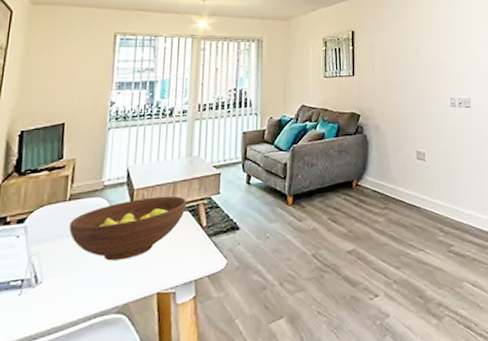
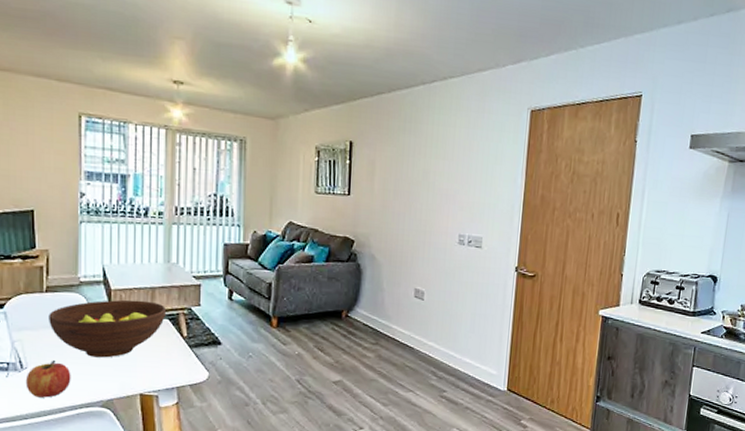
apple: none [38,270,88,313] -> present [25,361,71,398]

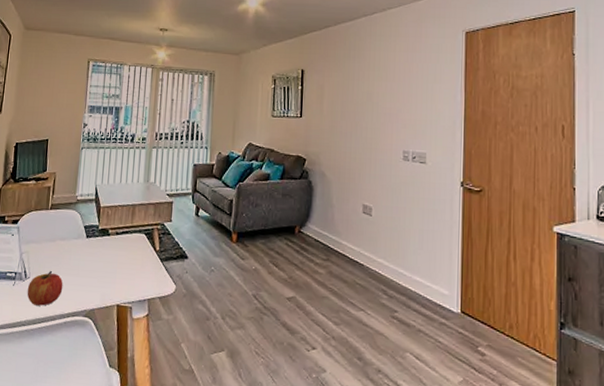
fruit bowl: present [49,299,167,358] -> none [50,216,144,270]

